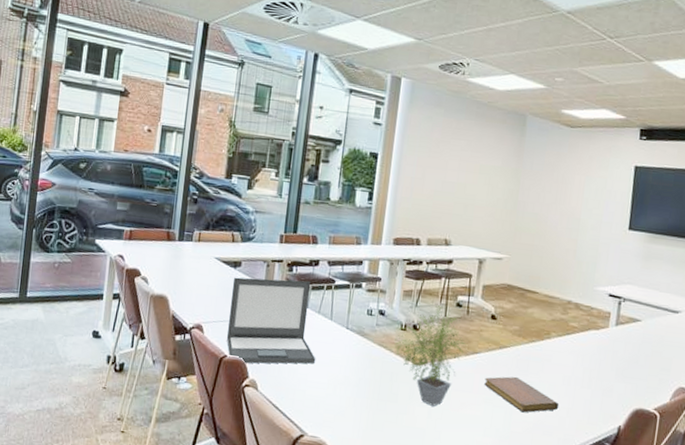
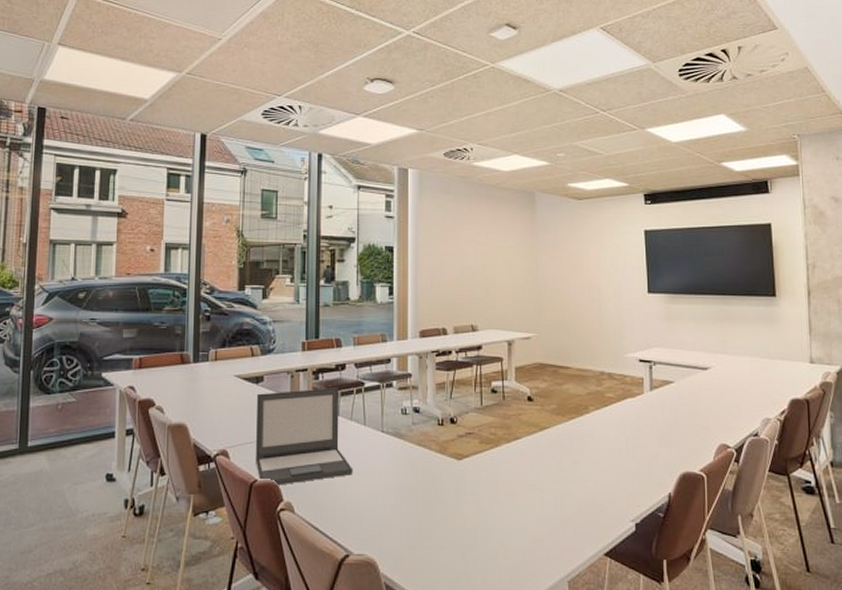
potted plant: present [394,305,467,406] -> none [433,394,507,502]
notebook: present [484,376,559,413] -> none [530,457,608,494]

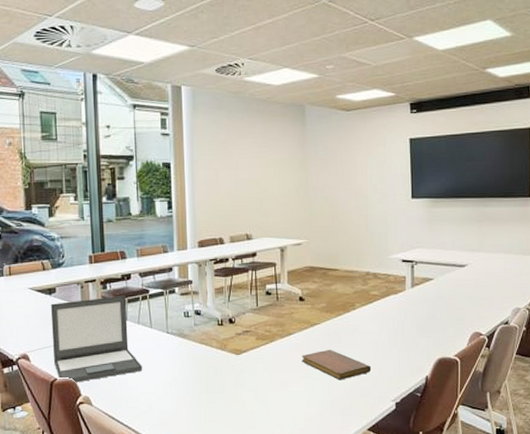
notebook: none [530,457,608,494] -> present [302,349,372,380]

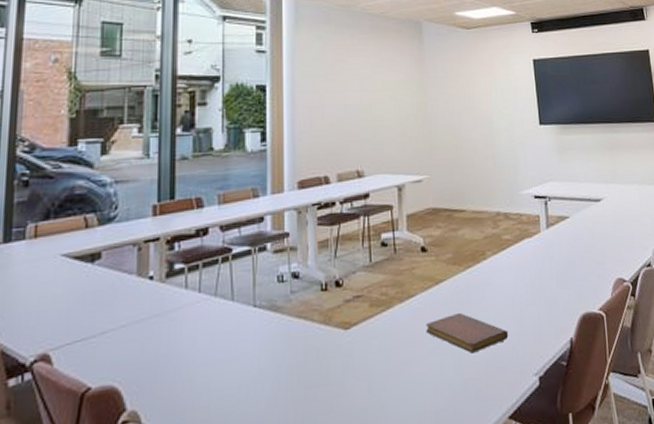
laptop: present [50,295,143,383] -> none [88,257,219,392]

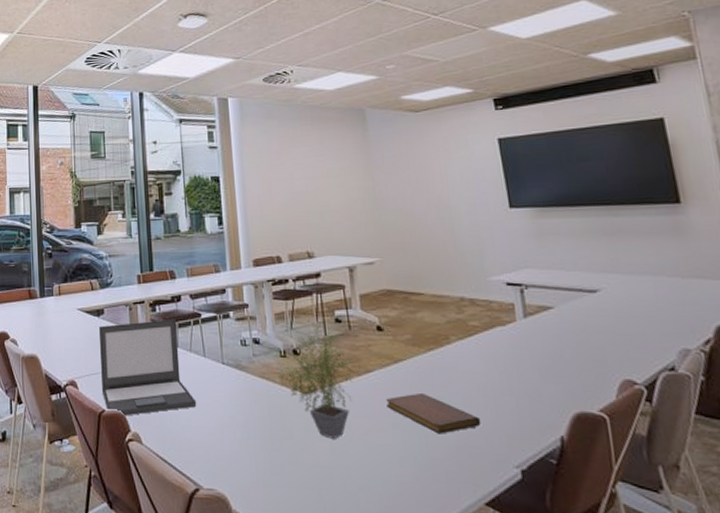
laptop: none [88,257,219,392] -> present [98,319,197,416]
potted plant: none [316,250,399,377] -> present [276,324,357,439]

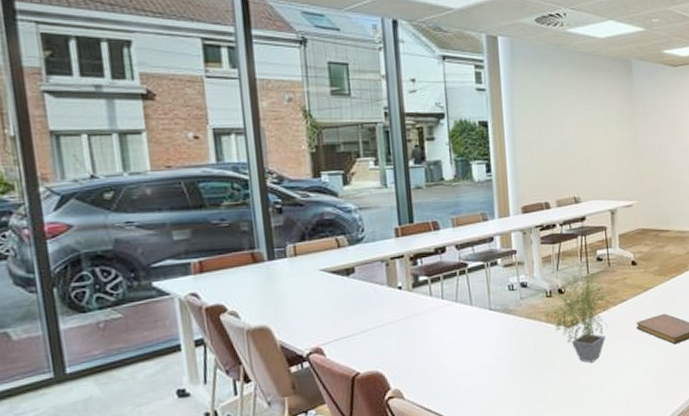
laptop: present [98,319,197,416] -> none [348,271,463,376]

